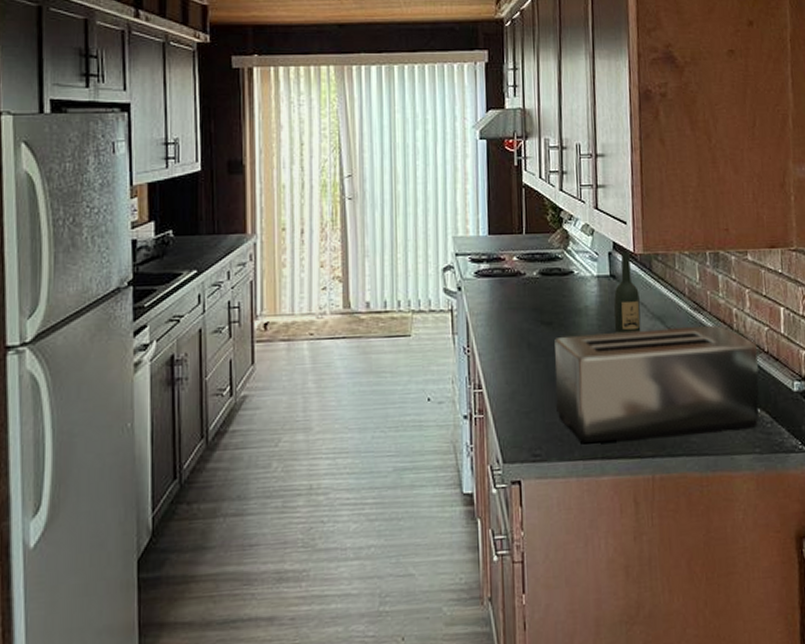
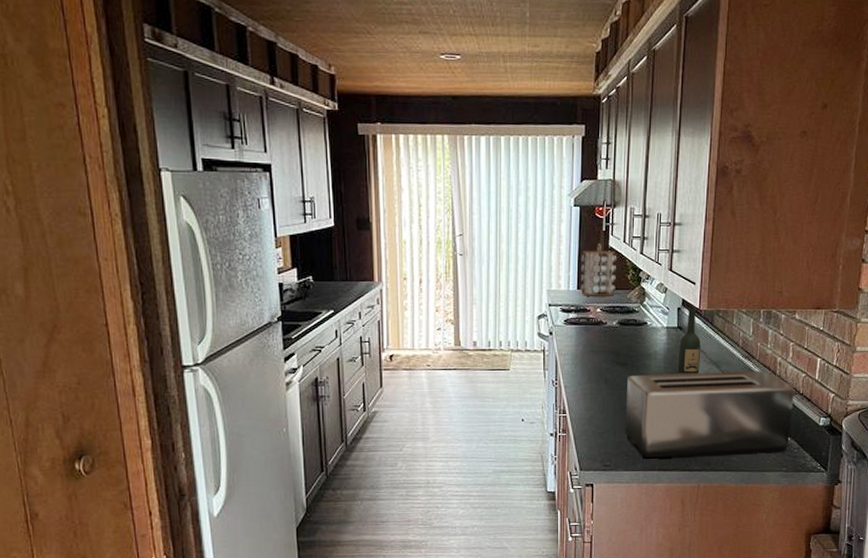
spice rack: none [491,179,534,244] -> present [580,242,617,297]

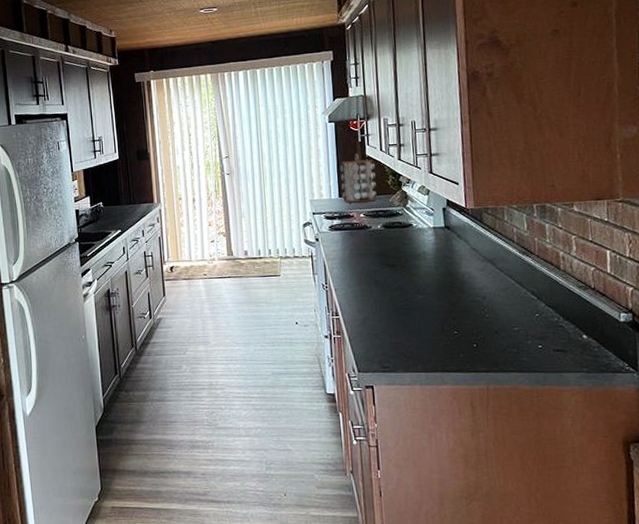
toaster: present [625,370,795,459] -> none [398,266,587,360]
wine bottle: present [677,307,701,375] -> none [448,207,474,274]

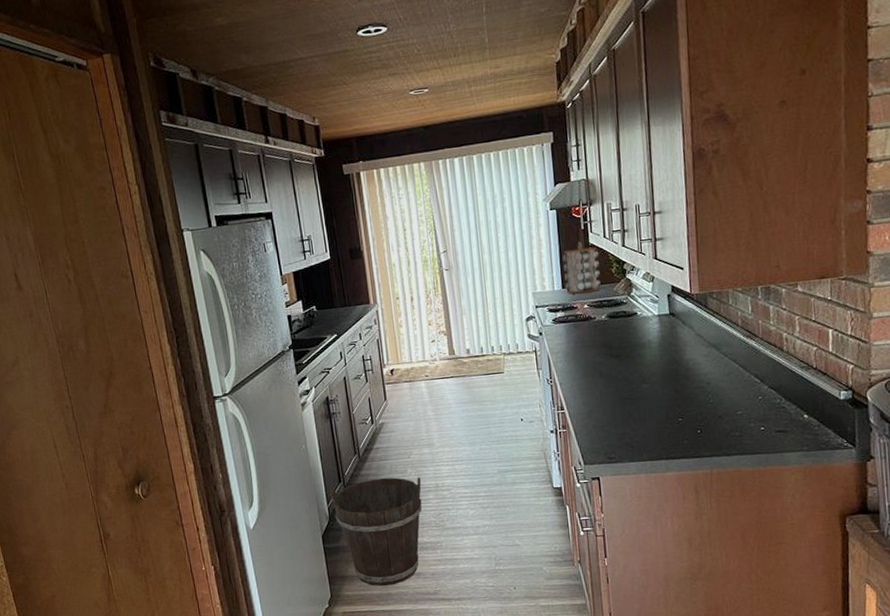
bucket: none [106,372,195,482] -> present [330,477,422,586]

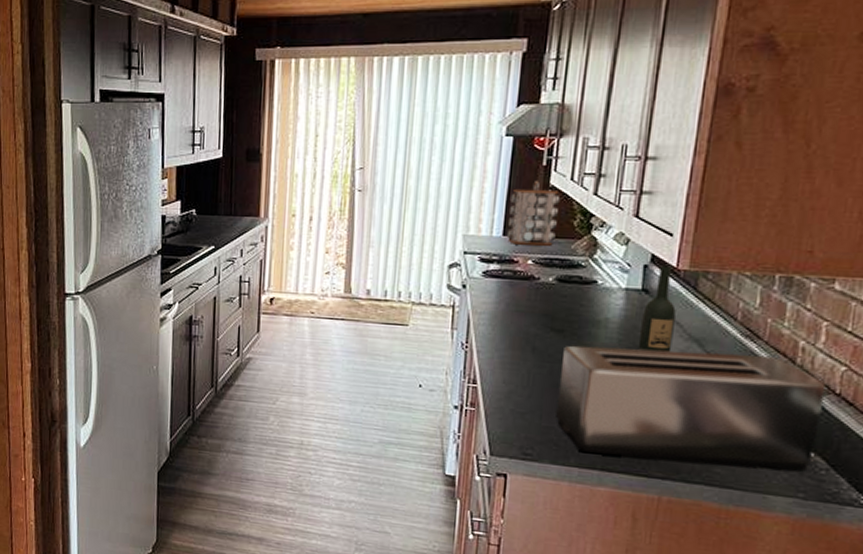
bucket: present [330,477,422,586] -> none [175,419,283,545]
toaster: none [623,348,808,449] -> present [556,345,826,472]
wine bottle: none [673,292,699,362] -> present [637,265,676,352]

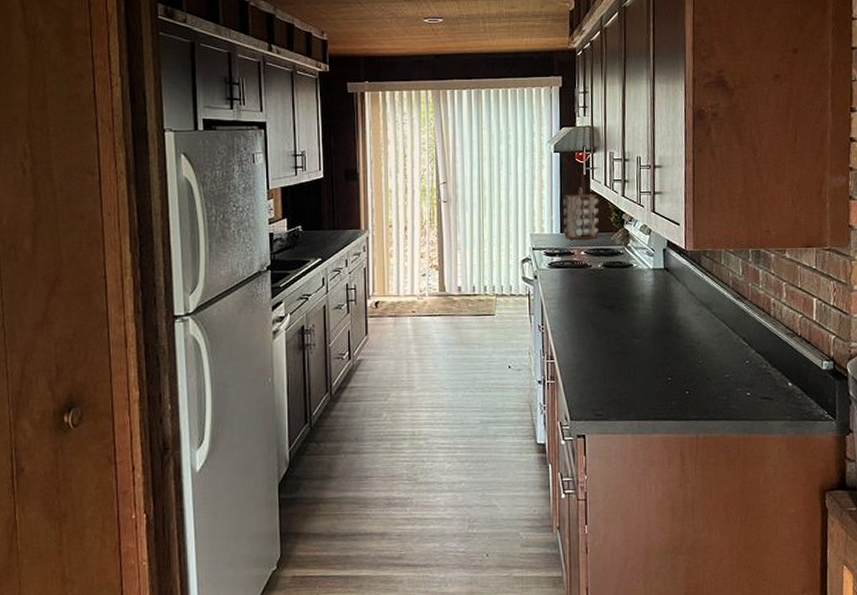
toaster: present [556,345,826,472] -> none [615,312,792,407]
wine bottle: present [637,265,676,352] -> none [667,248,690,318]

